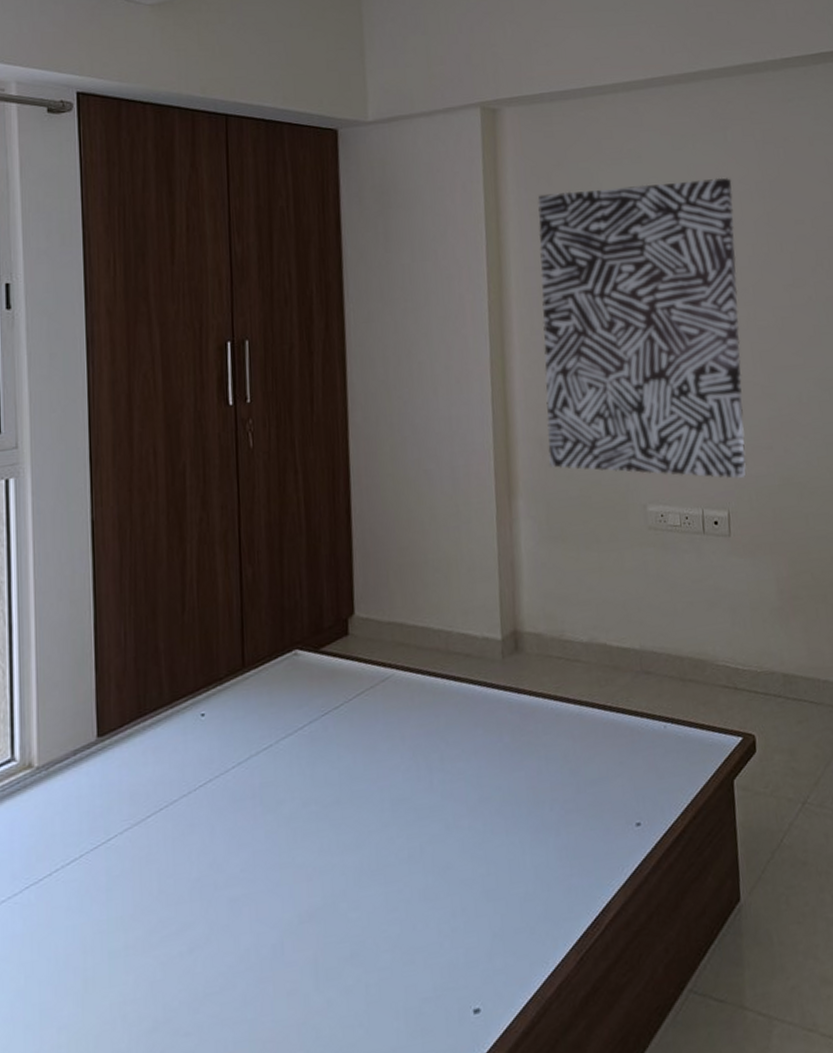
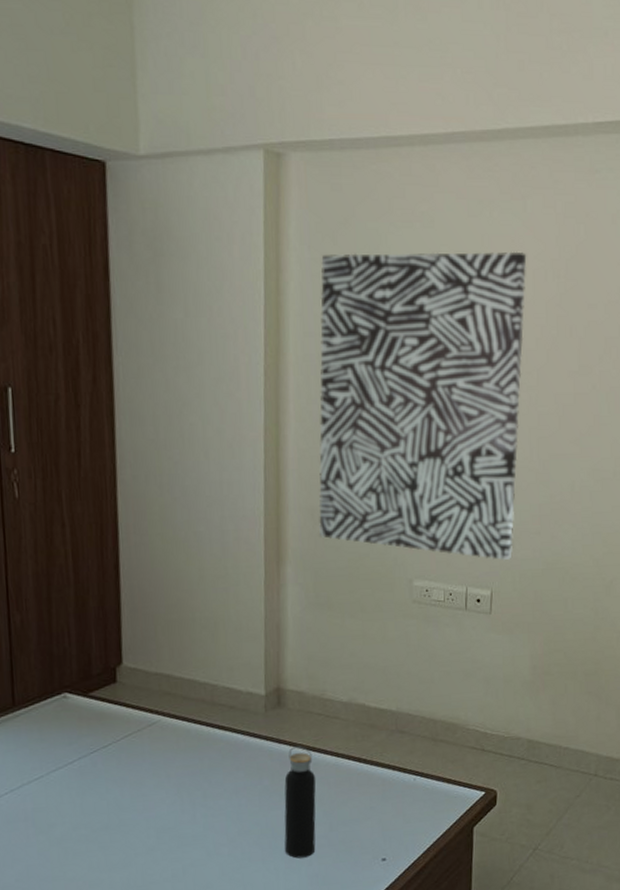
water bottle: none [526,695,563,828] -> present [284,746,316,859]

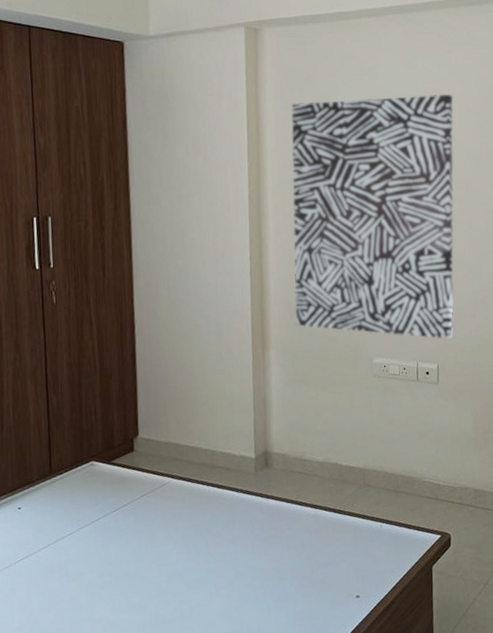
water bottle: present [284,746,316,859] -> none [272,500,300,598]

